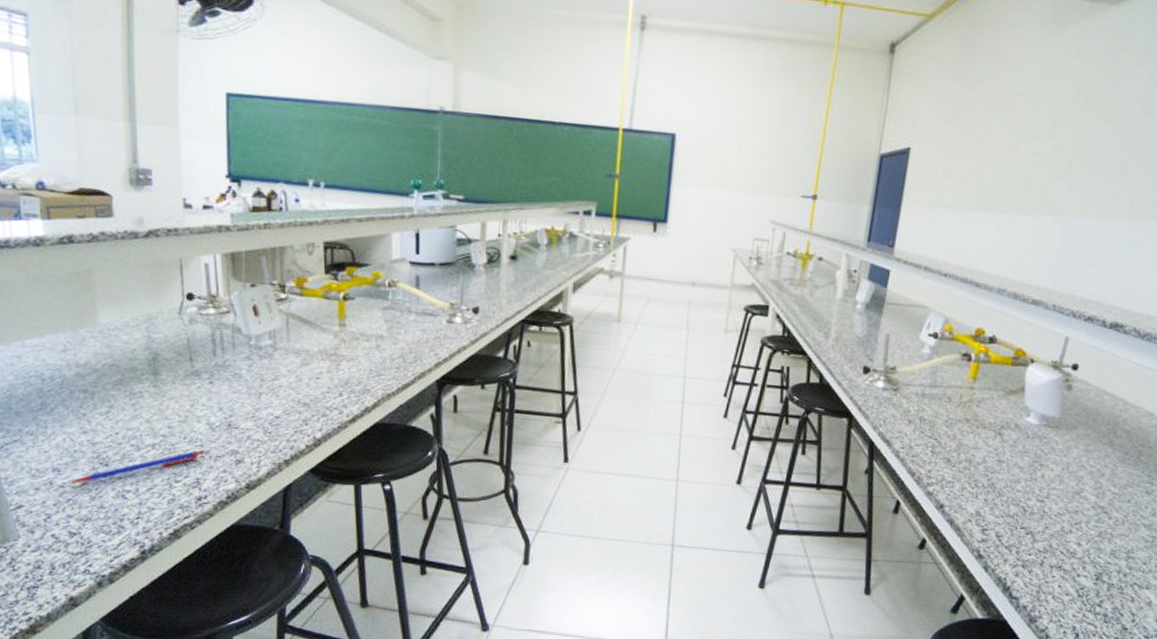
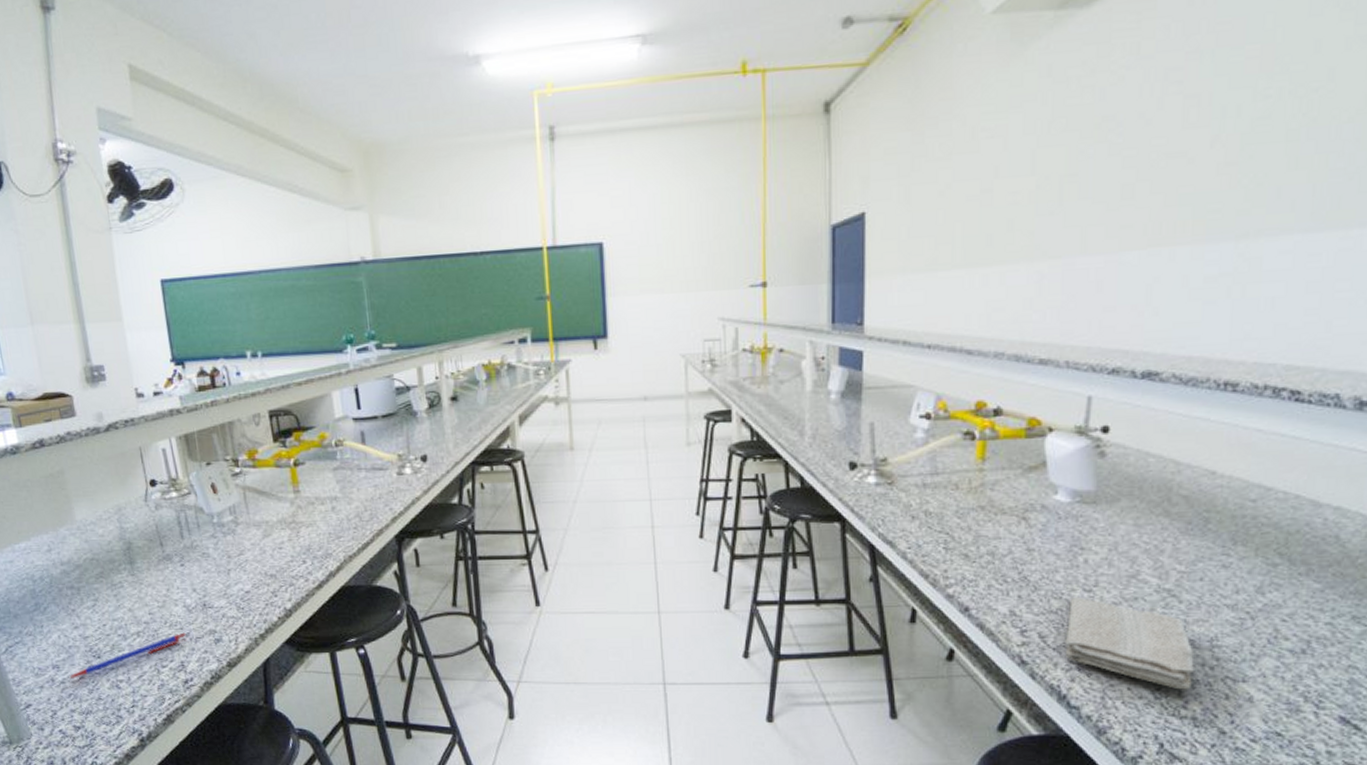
washcloth: none [1014,505,1114,591] -> present [1065,596,1194,690]

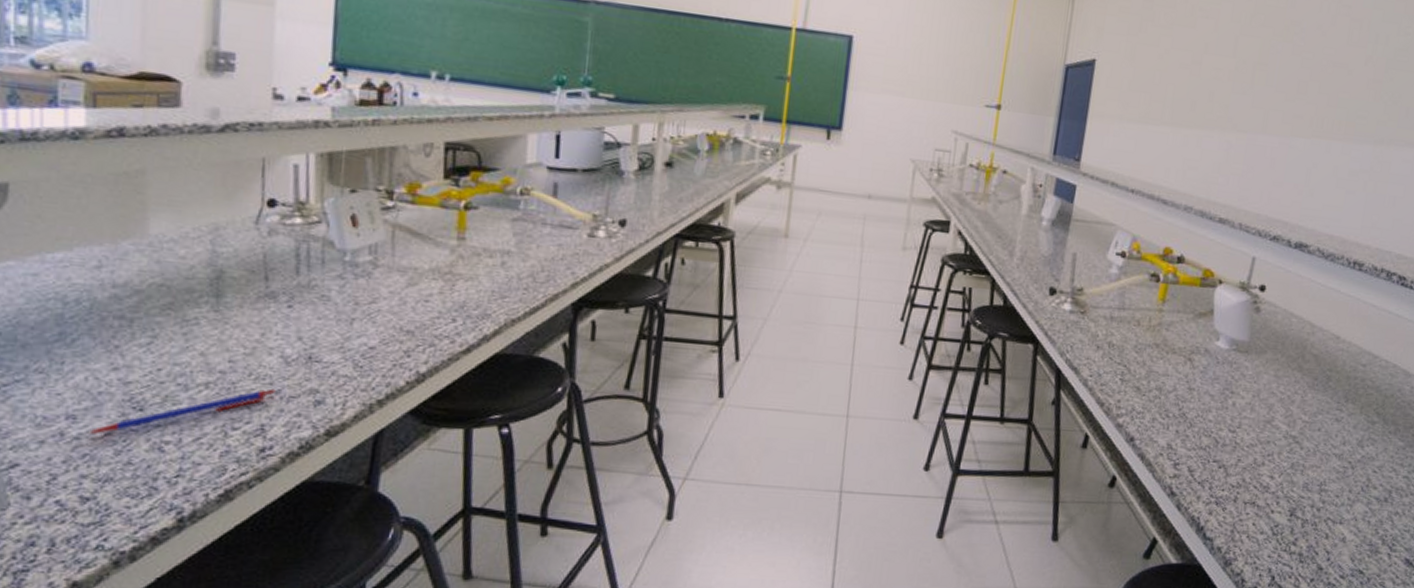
washcloth: present [1065,596,1194,690] -> none [1207,435,1307,528]

